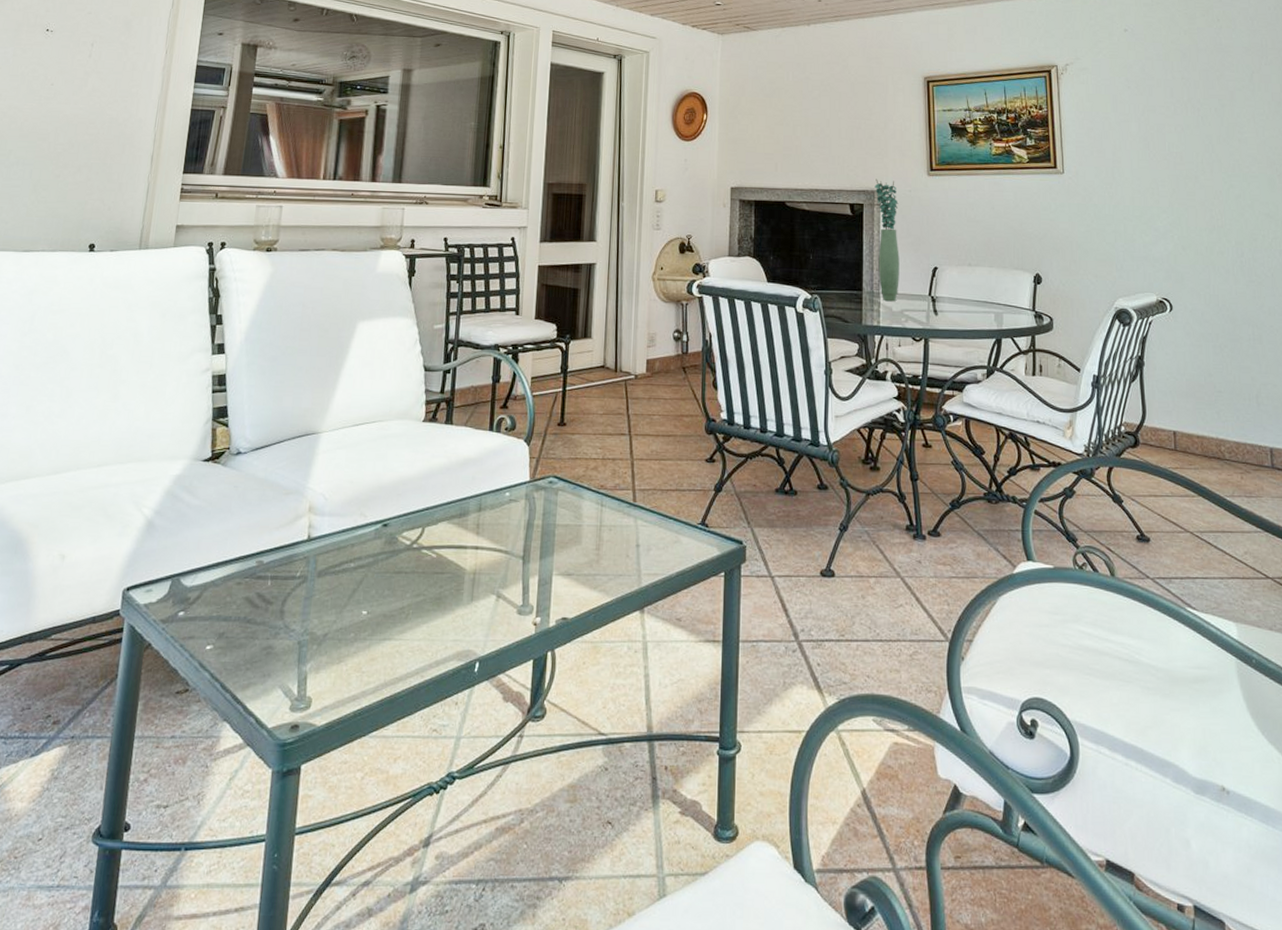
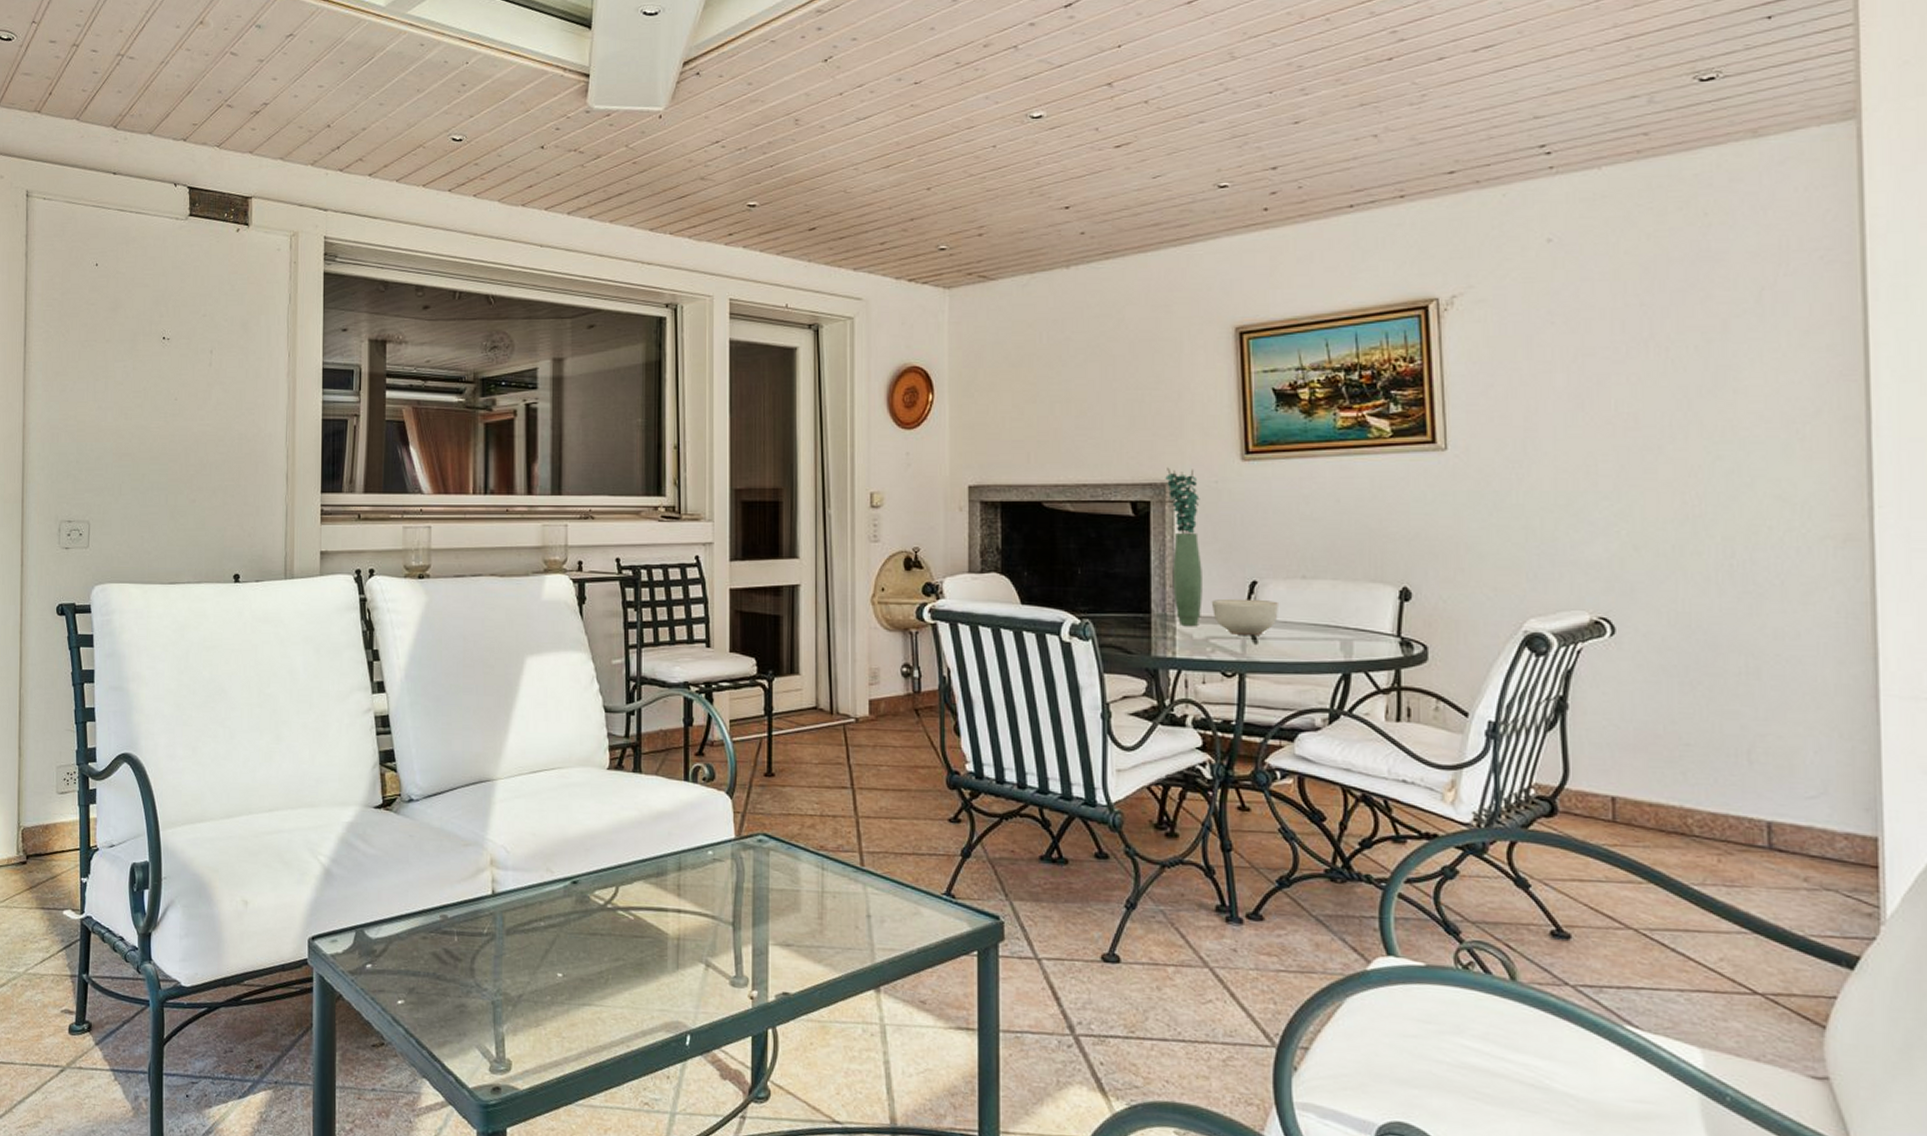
bowl: none [905,280,953,309] -> present [1211,598,1280,635]

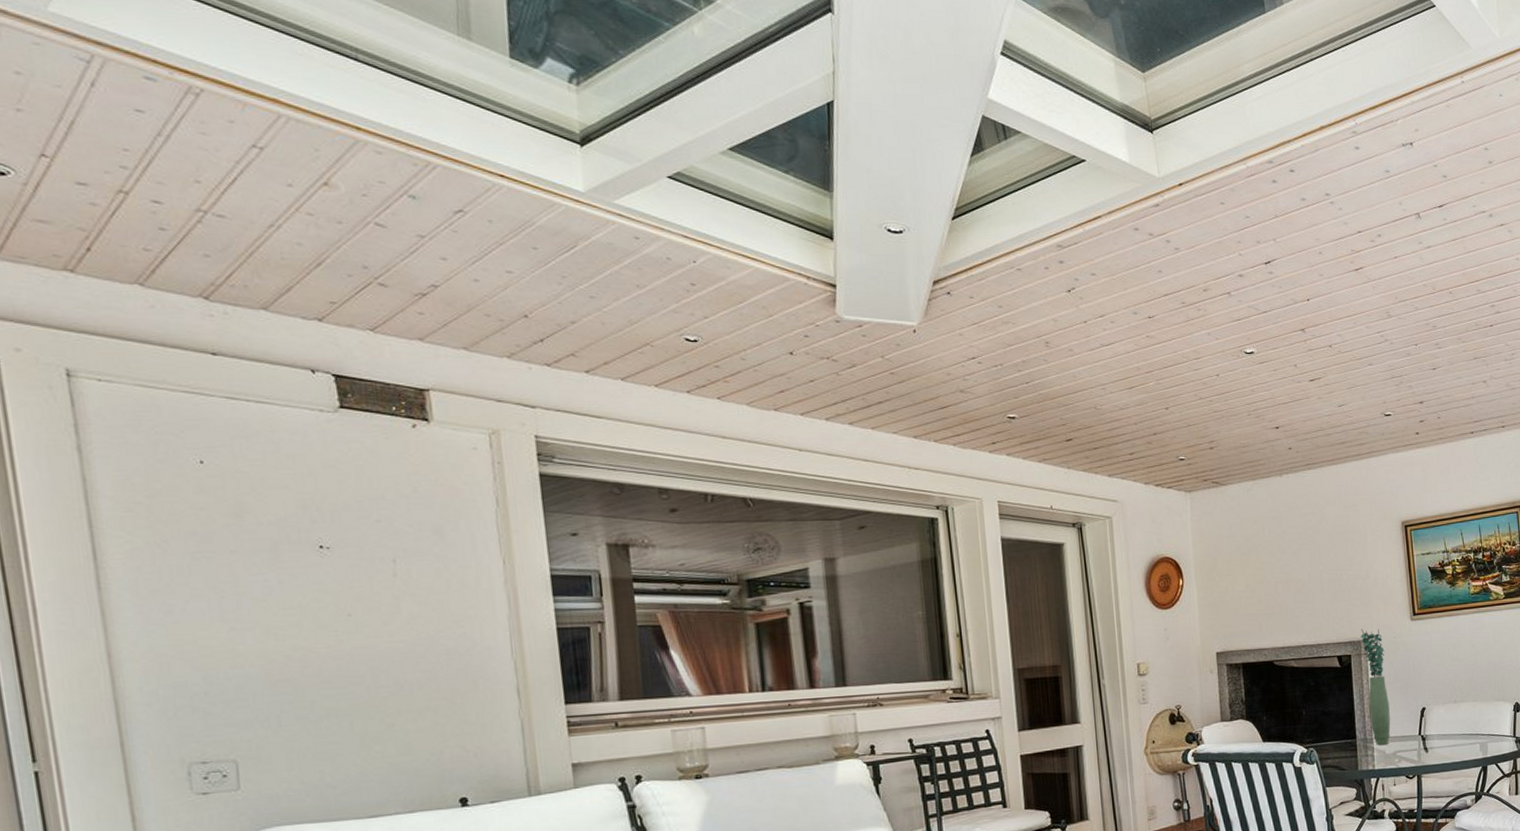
bowl: present [1211,598,1280,635] -> none [1396,720,1441,748]

